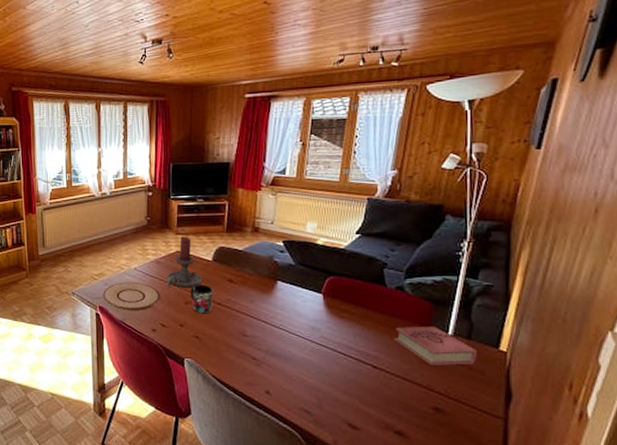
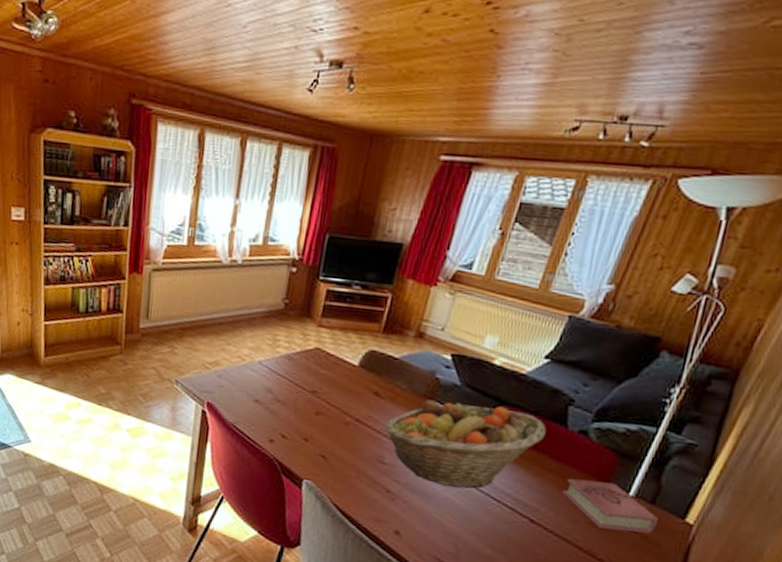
plate: present [103,282,160,310] -> none [214,376,286,414]
candle holder: present [166,237,202,287] -> none [295,330,342,396]
mug: present [191,285,214,314] -> none [323,393,354,431]
fruit basket: none [241,277,370,347] -> present [383,400,547,488]

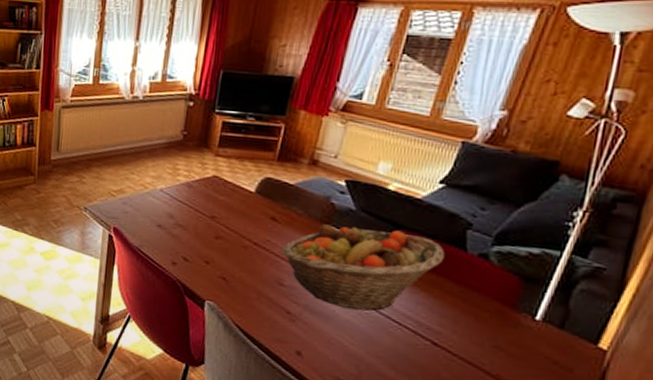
book: present [562,478,658,534] -> none [465,302,568,359]

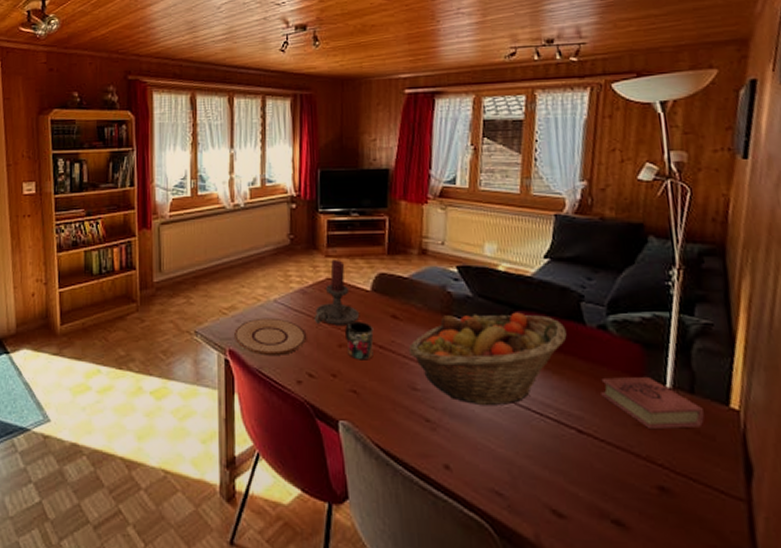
plate: none [120,203,187,239] -> present [234,317,307,355]
candle holder: none [195,159,239,221] -> present [314,260,359,325]
mug: none [223,218,251,254] -> present [345,322,374,360]
book: none [465,302,568,359] -> present [601,377,704,429]

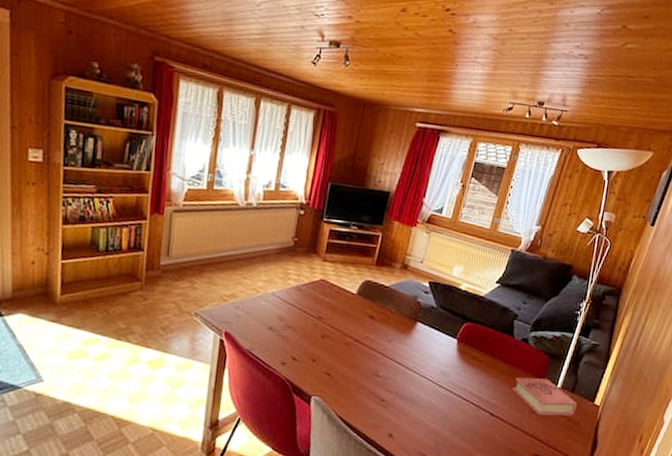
plate: present [234,317,307,355] -> none [231,307,296,340]
candle holder: present [314,260,359,325] -> none [304,264,343,321]
mug: present [345,322,374,360] -> none [328,318,353,350]
fruit basket: present [408,312,567,405] -> none [378,320,500,392]

